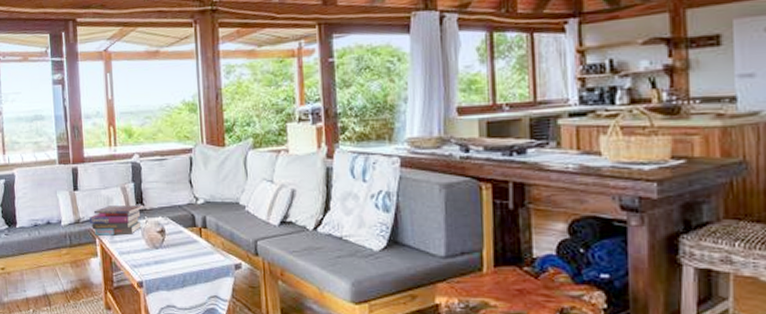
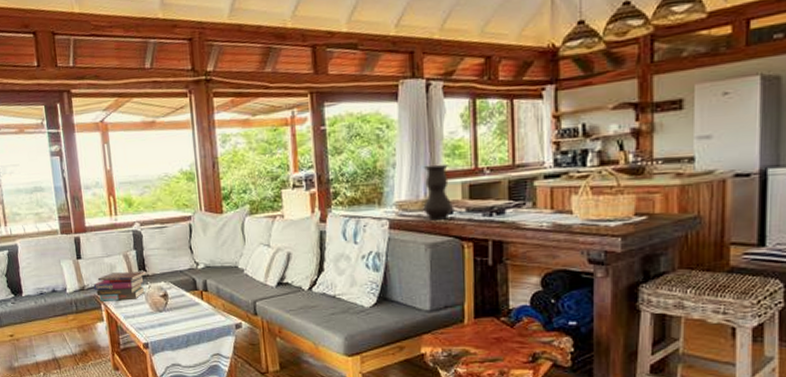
vase: none [437,99,469,159] -> present [423,163,453,220]

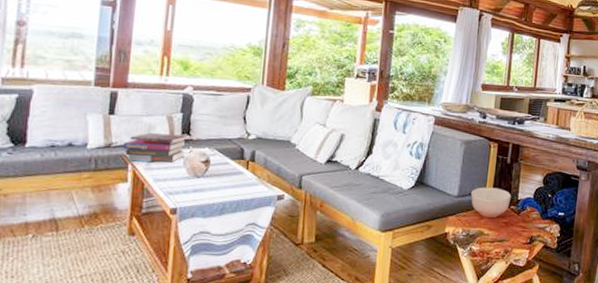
vase: present [423,163,453,220] -> none [464,77,488,123]
bowl: none [446,296,500,334] -> present [470,187,512,218]

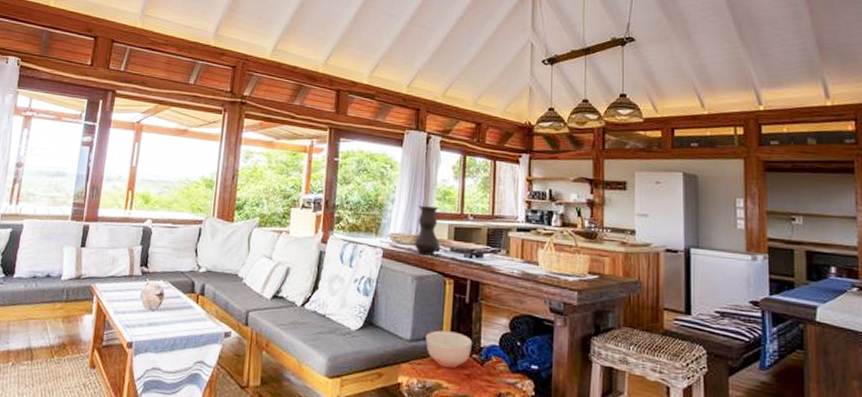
books: present [123,133,189,163] -> none [90,265,147,295]
vase: none [464,77,488,123] -> present [414,205,440,256]

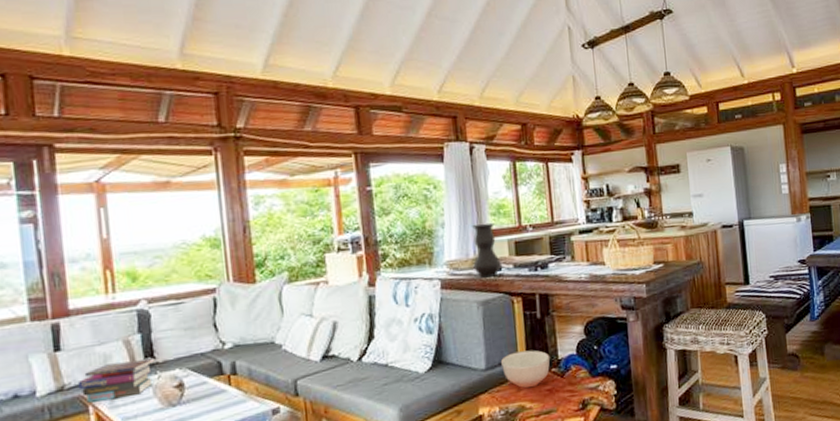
books: none [90,265,147,295] -> present [77,359,154,403]

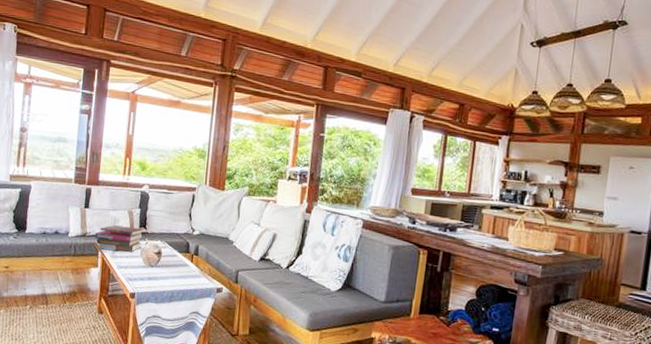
vase: present [471,222,501,278] -> none [392,181,418,228]
bowl: present [500,349,551,389] -> none [398,294,442,328]

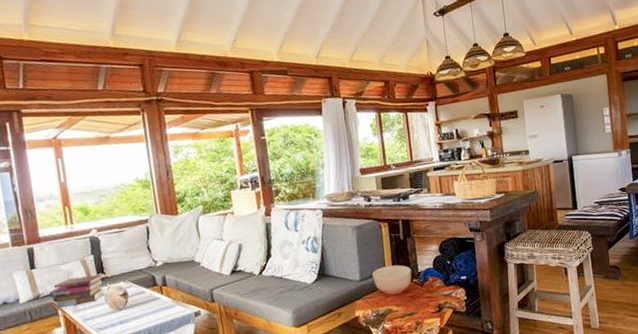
bowl: none [398,294,442,328] -> present [371,264,412,296]

